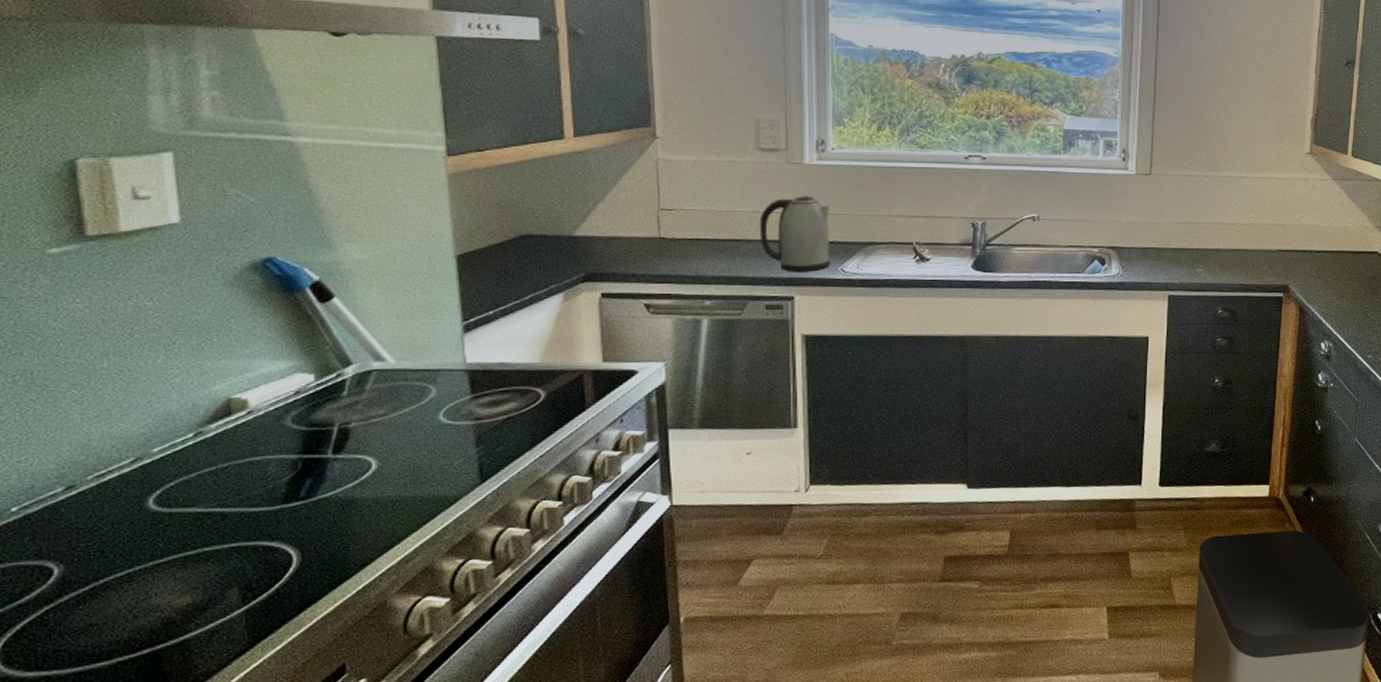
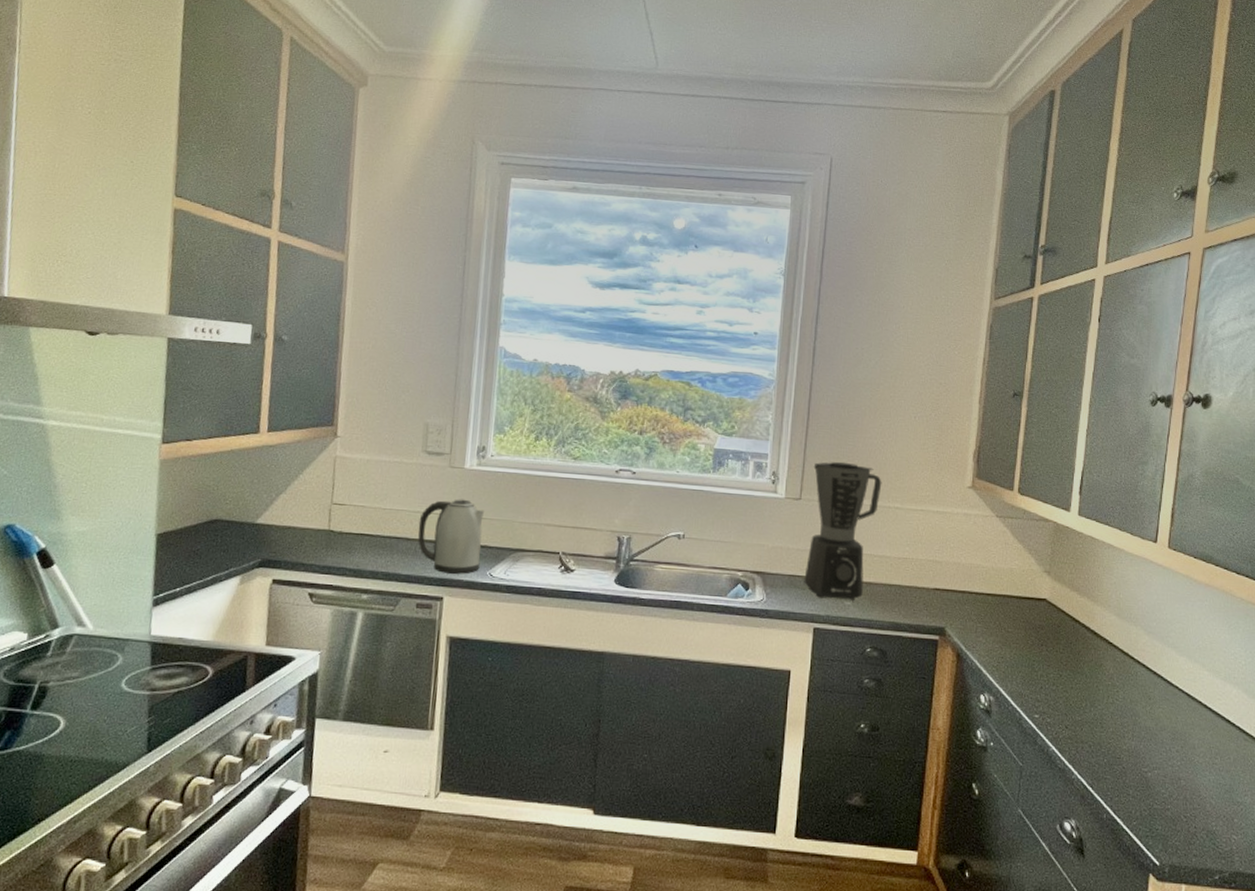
blender: none [1157,135,1227,268] -> present [804,461,882,602]

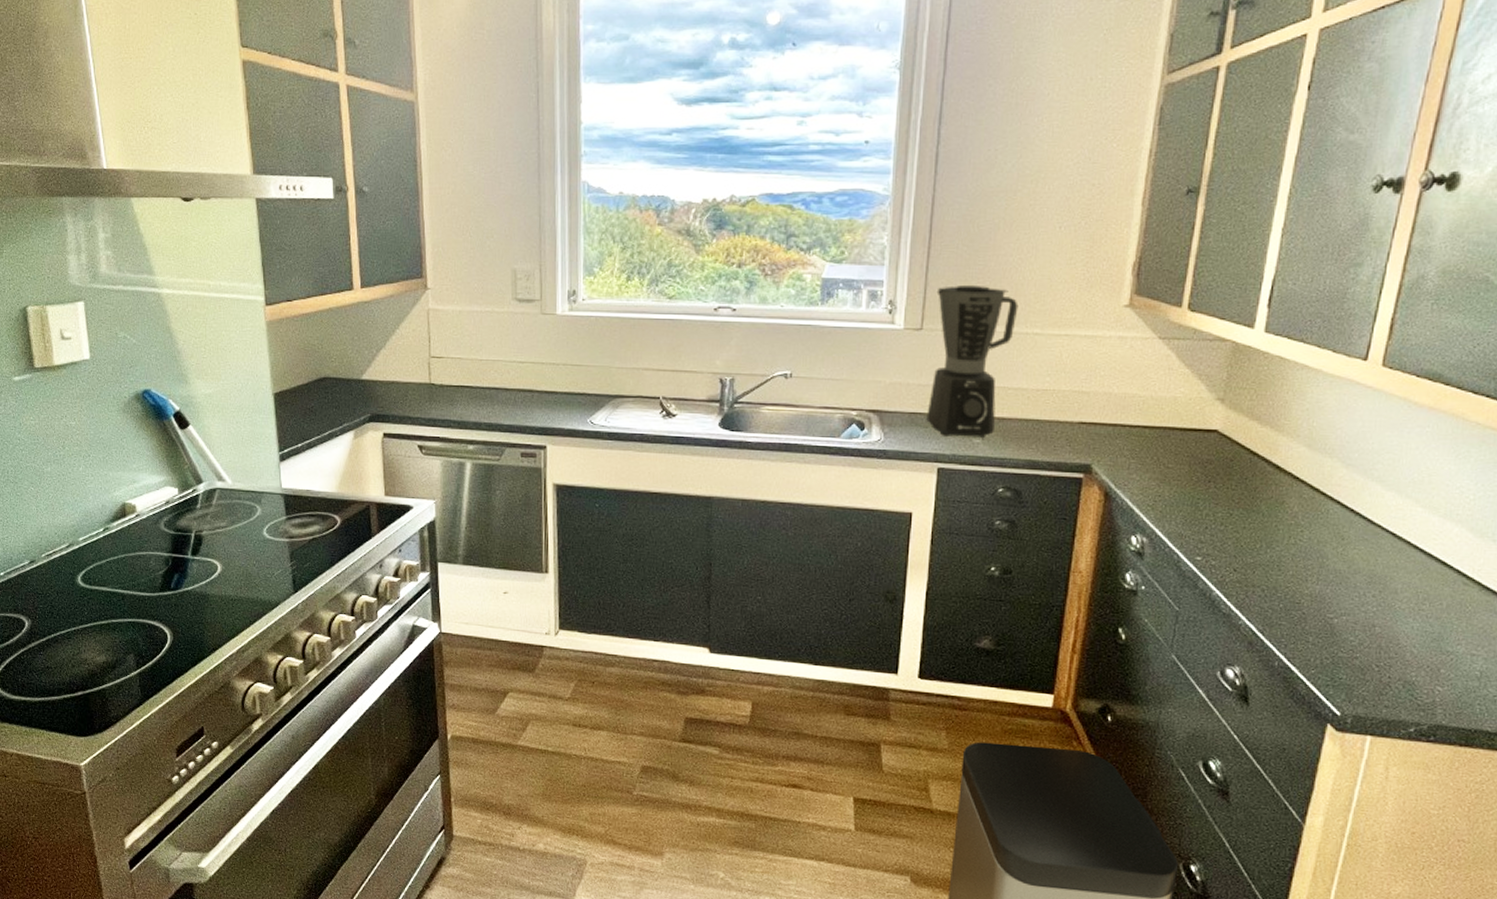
kettle: present [418,499,484,574] -> none [515,346,580,423]

